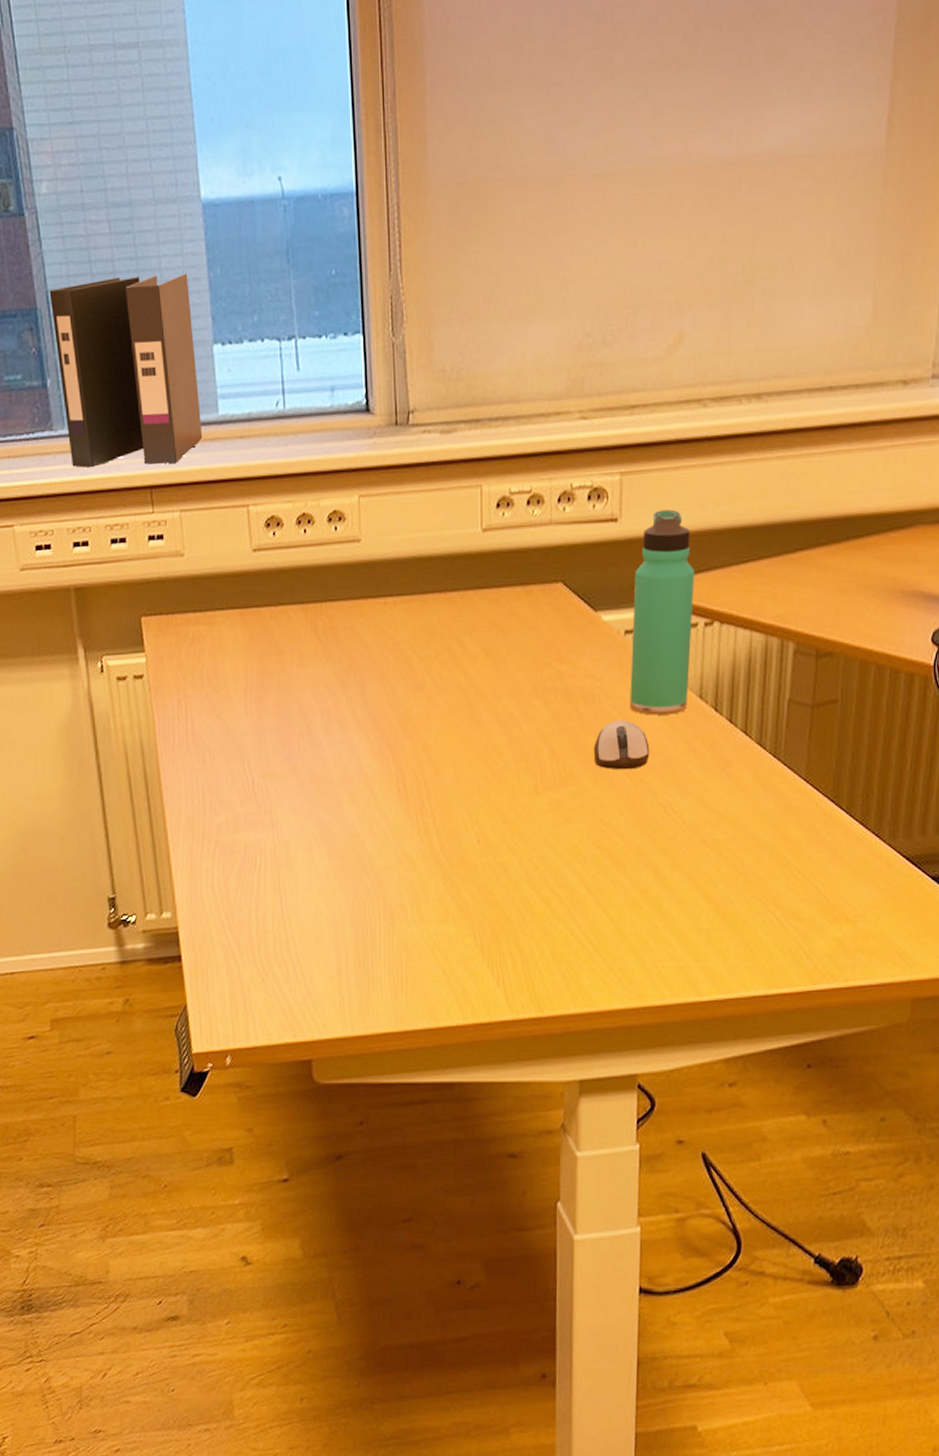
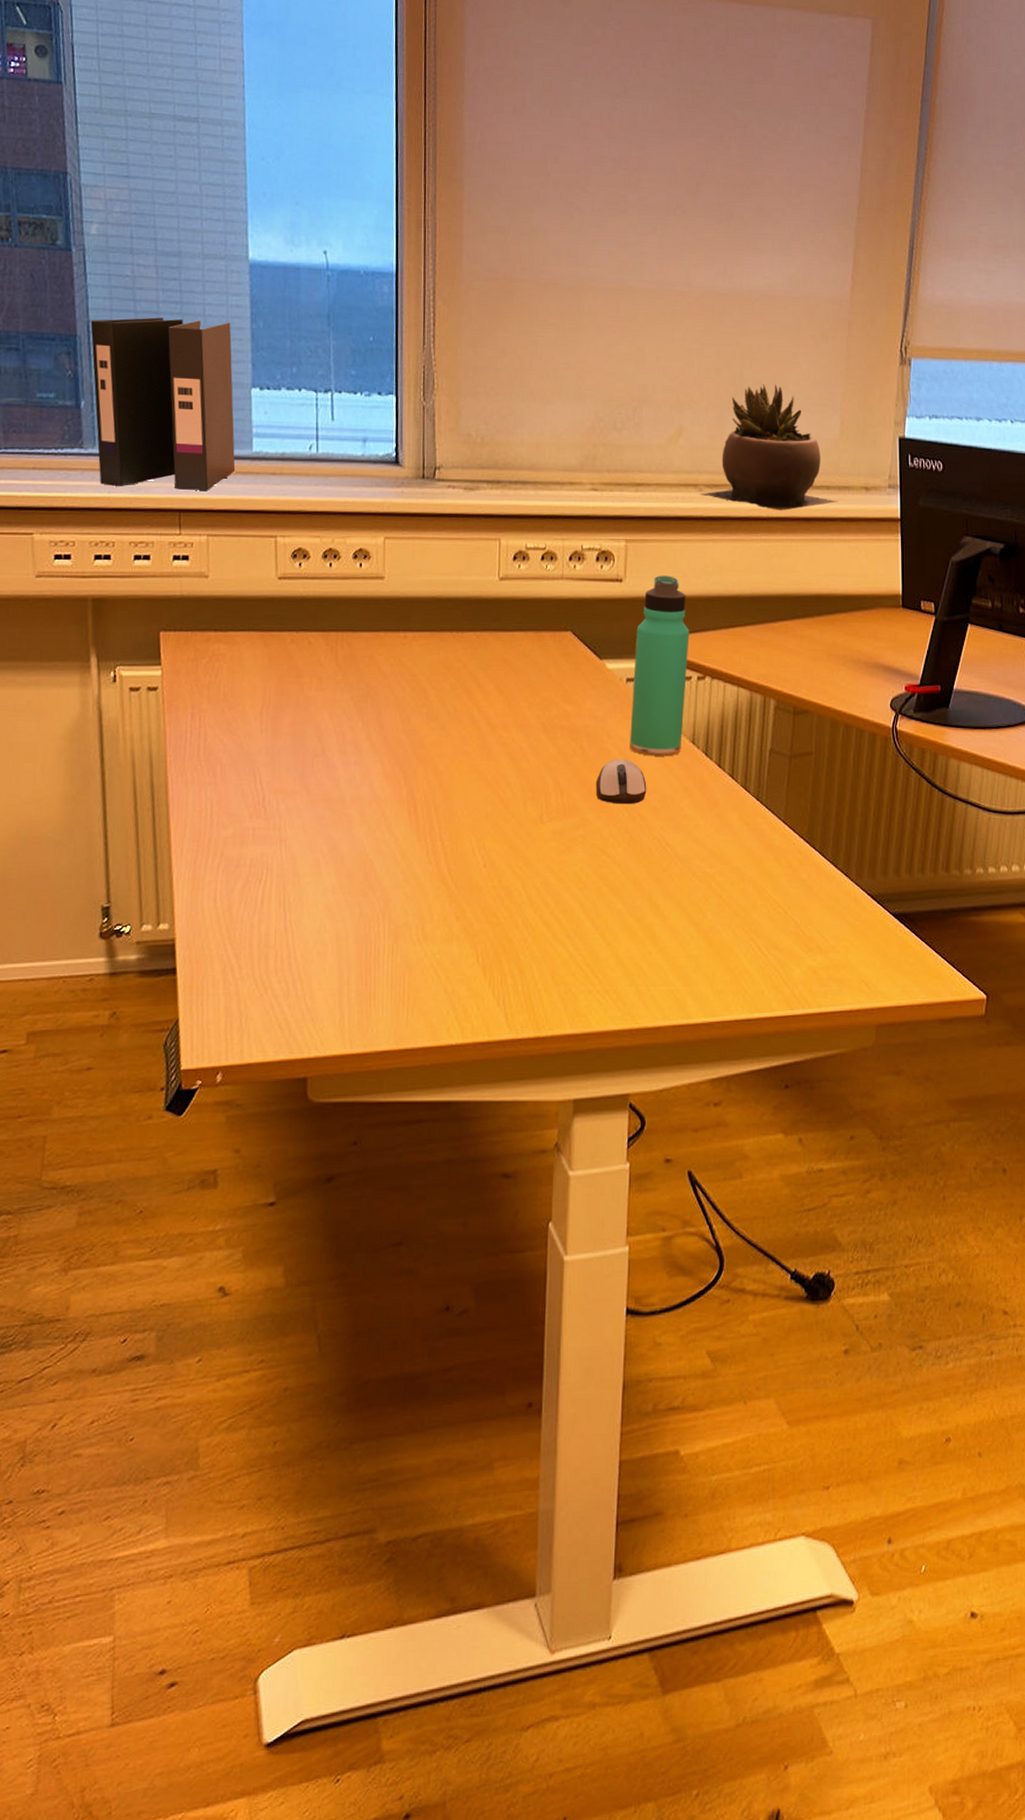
succulent plant: none [702,266,870,421] -> present [698,383,839,511]

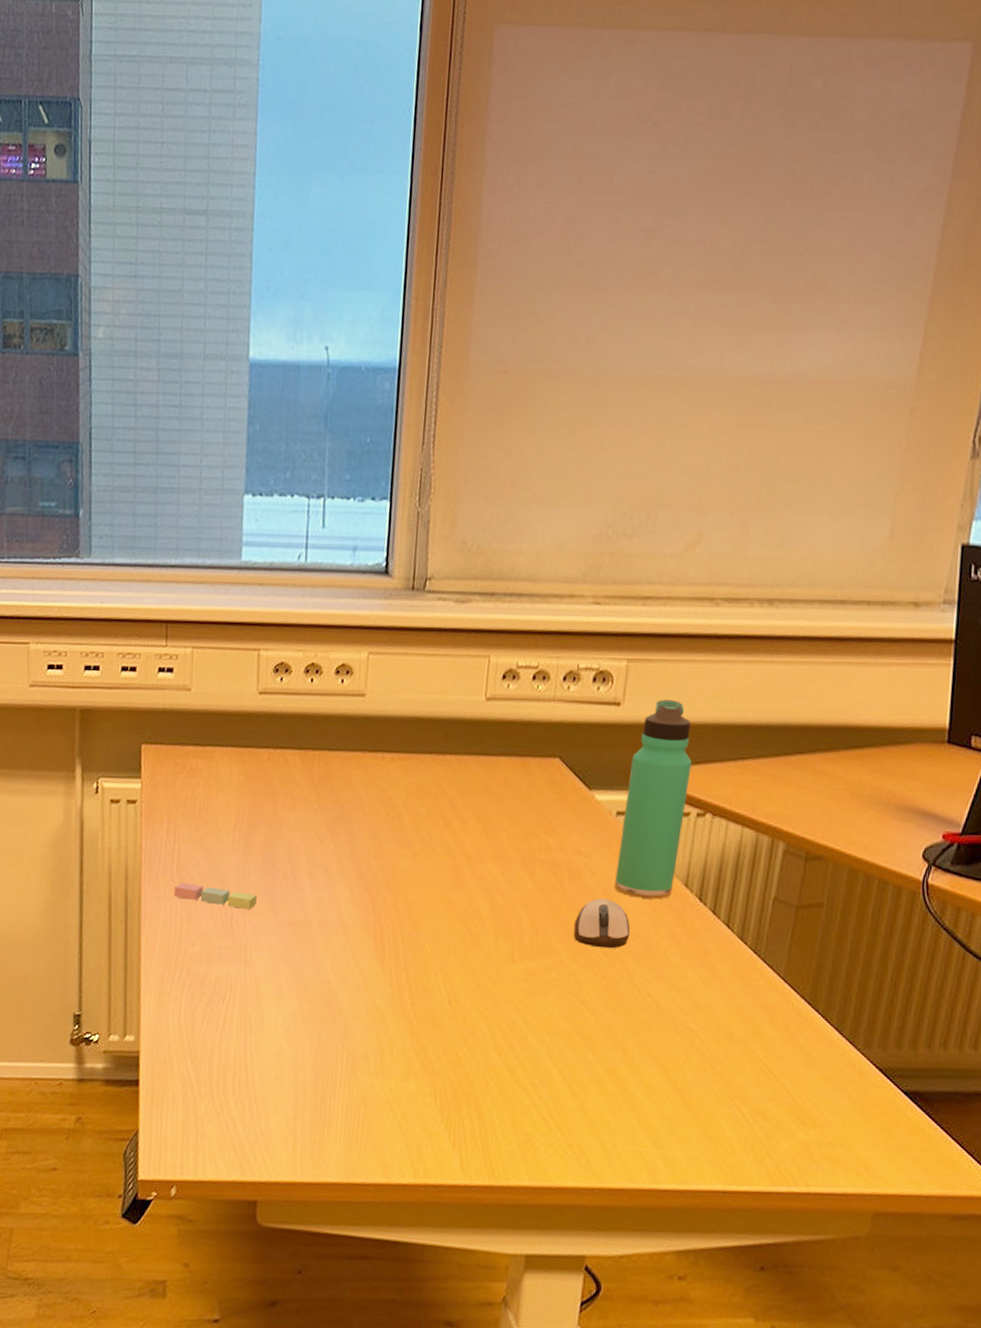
binder: present [90,317,183,486] -> none [92,422,181,596]
binder: present [167,320,236,490] -> none [163,425,228,601]
sticky notes: none [202,766,289,789] -> present [173,882,258,910]
succulent plant: present [698,383,839,511] -> none [714,482,880,629]

